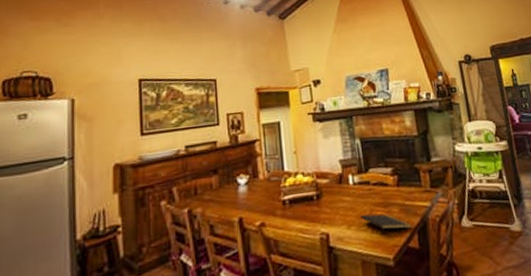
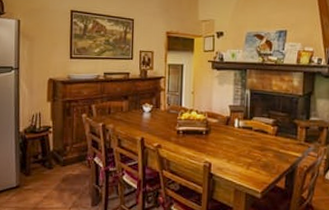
notepad: present [360,213,412,236] -> none [239,153,282,174]

